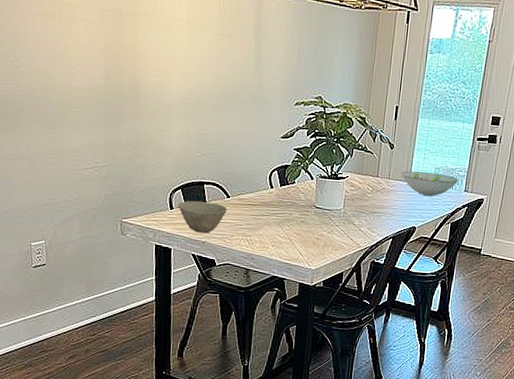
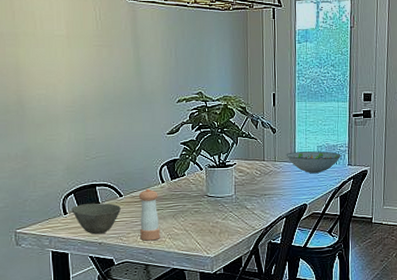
pepper shaker: none [244,192,266,246] -> present [138,188,160,241]

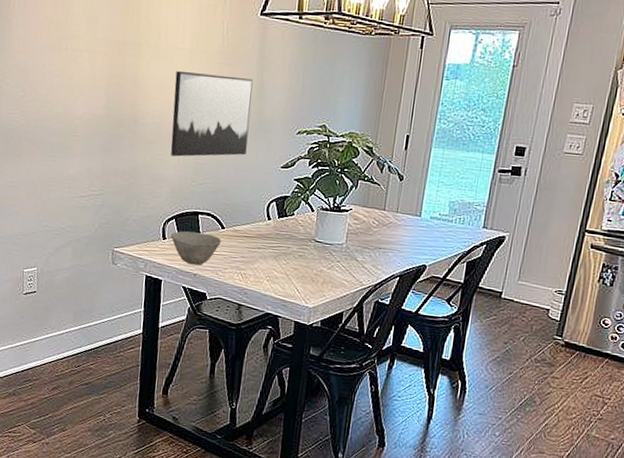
wall art: none [56,55,133,135] -> present [170,70,253,157]
pepper shaker: present [138,188,160,241] -> none [237,224,262,280]
decorative bowl: present [286,151,341,173] -> none [410,204,477,232]

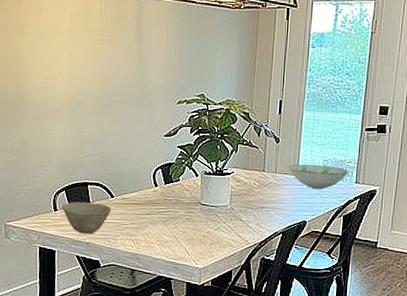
wall art: present [170,70,253,157] -> none [57,48,133,130]
decorative bowl: none [410,204,477,232] -> present [288,164,349,189]

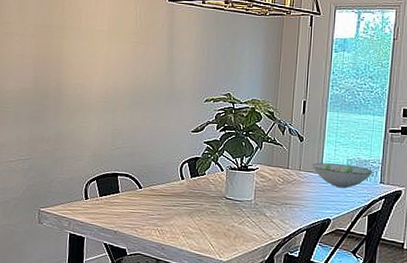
bowl: present [62,201,111,234] -> none [92,191,139,223]

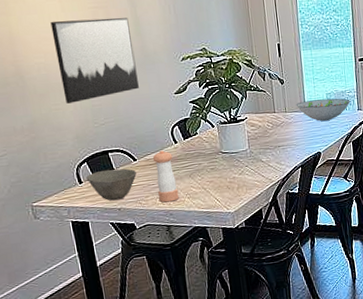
wall art: none [91,49,164,124] -> present [50,17,139,104]
bowl: none [92,191,139,223] -> present [86,168,137,201]
pepper shaker: none [155,183,177,236] -> present [152,150,179,203]

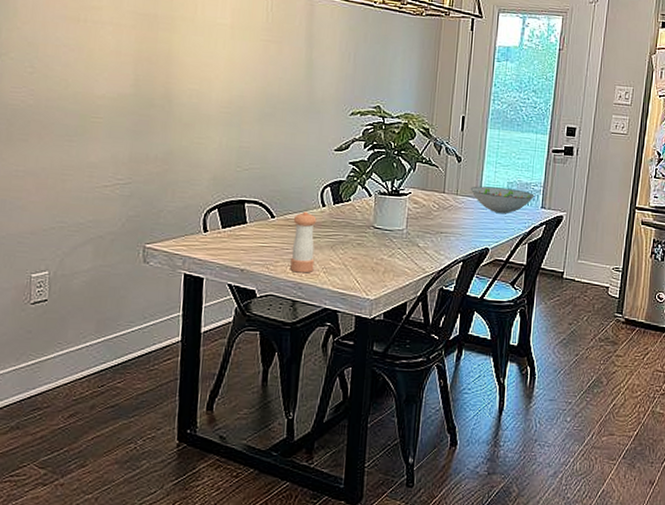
wall art: present [50,17,139,104] -> none [211,47,301,140]
bowl: present [86,168,137,201] -> none [213,221,271,260]

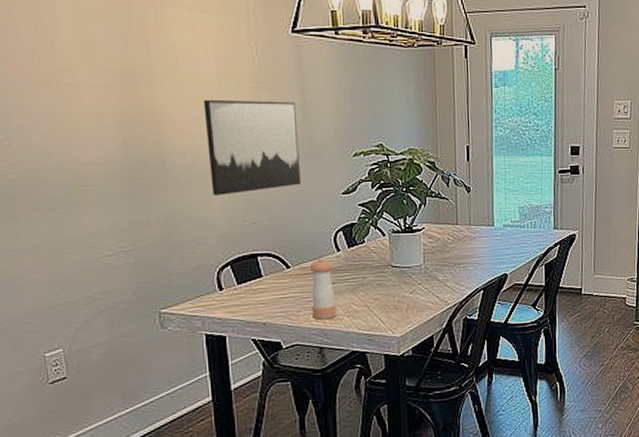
wall art: none [211,47,301,140] -> present [204,99,301,195]
decorative bowl: present [470,186,535,214] -> none [482,213,546,238]

